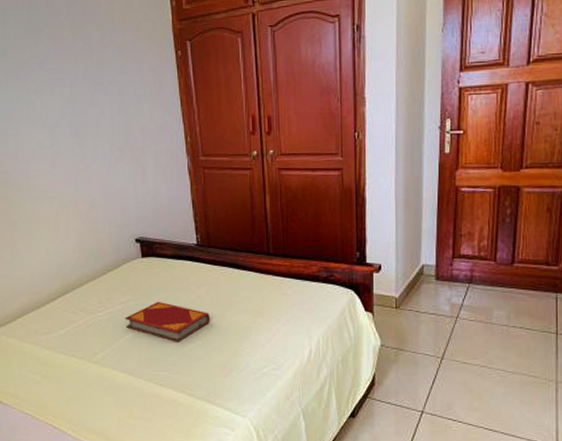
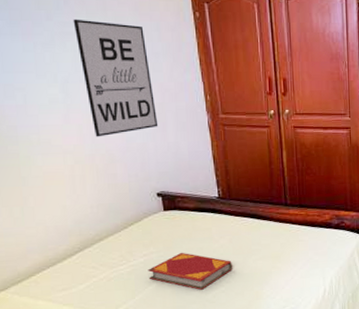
wall art: none [61,65,139,182] -> present [73,19,158,137]

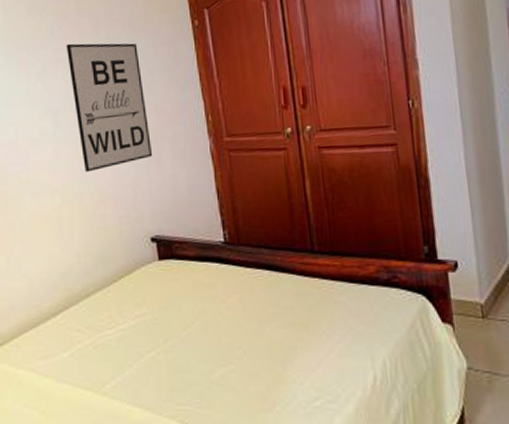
hardback book: present [148,252,232,290] -> none [140,314,244,367]

